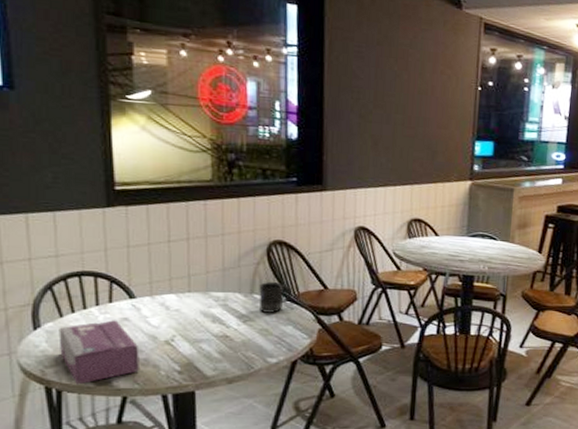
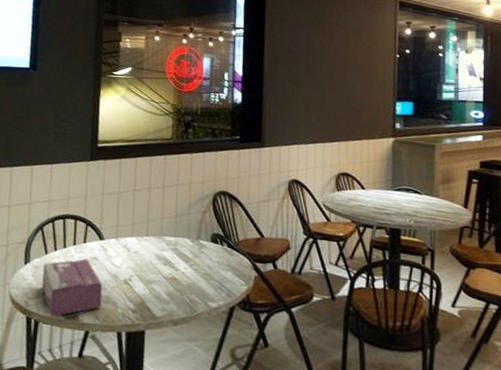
mug: present [259,281,291,313] -> none [204,229,232,259]

